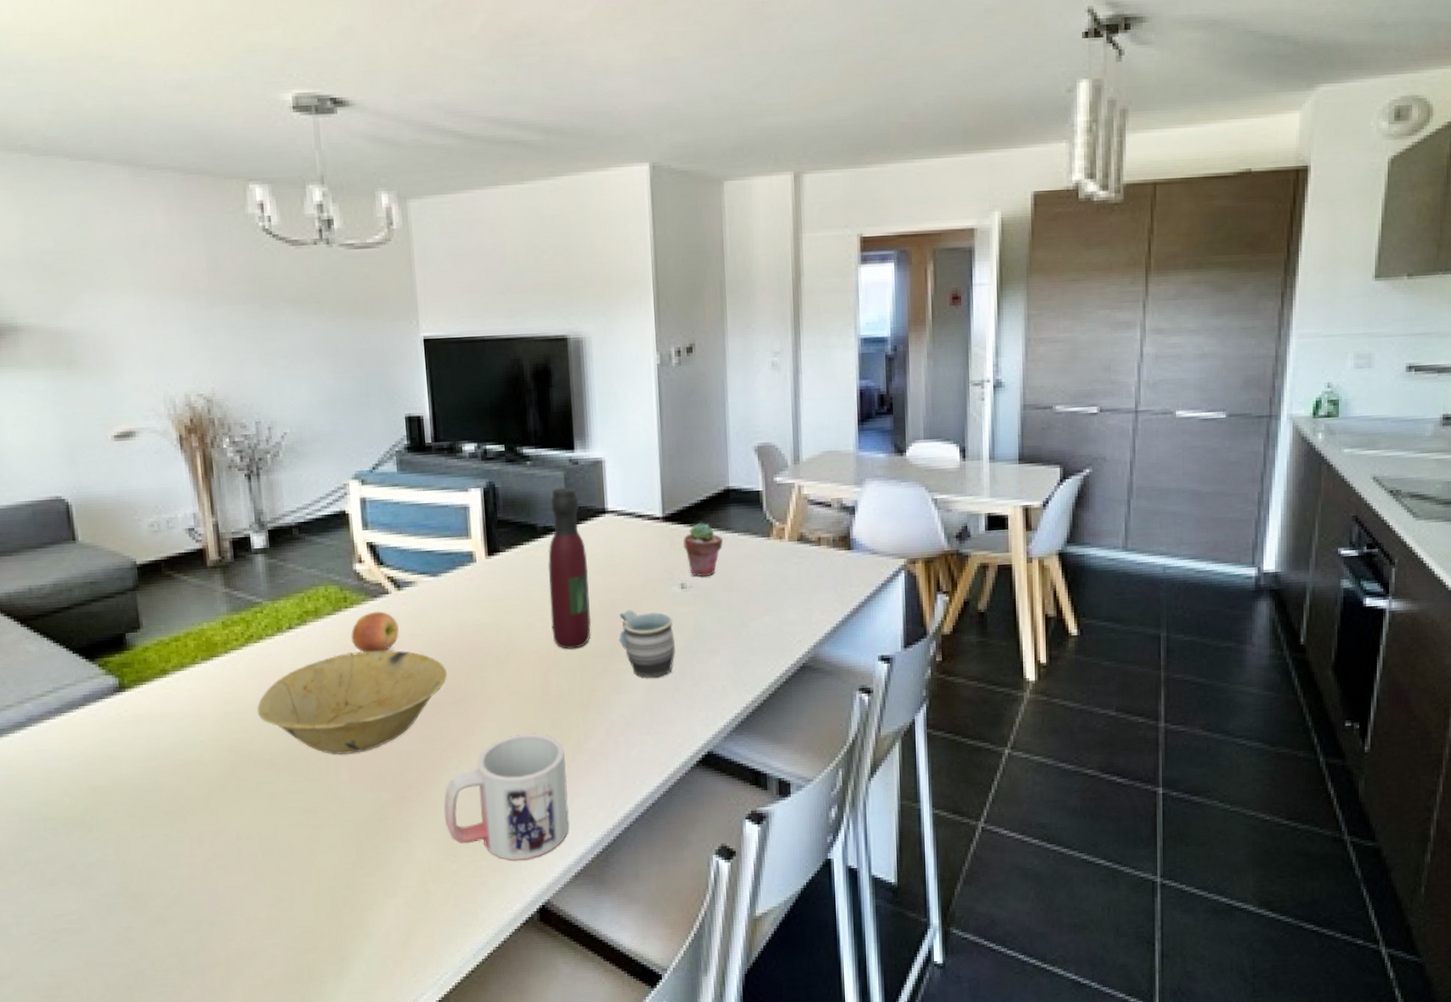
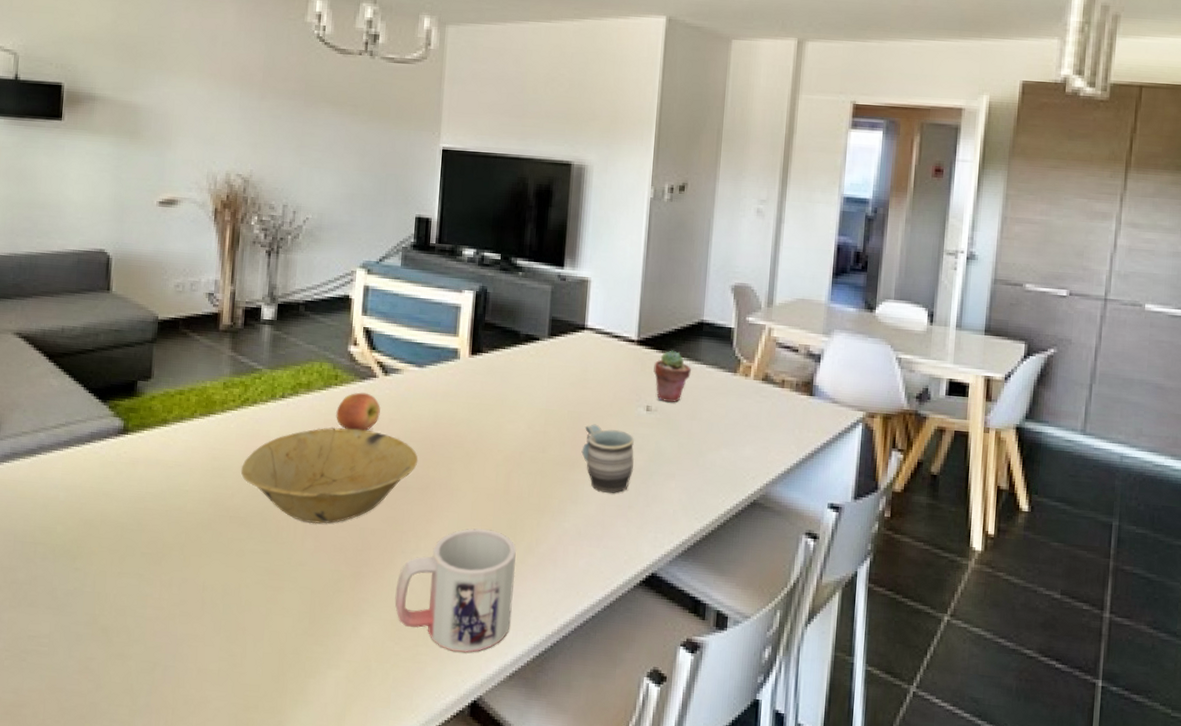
wine bottle: present [547,487,592,649] -> none [520,300,563,454]

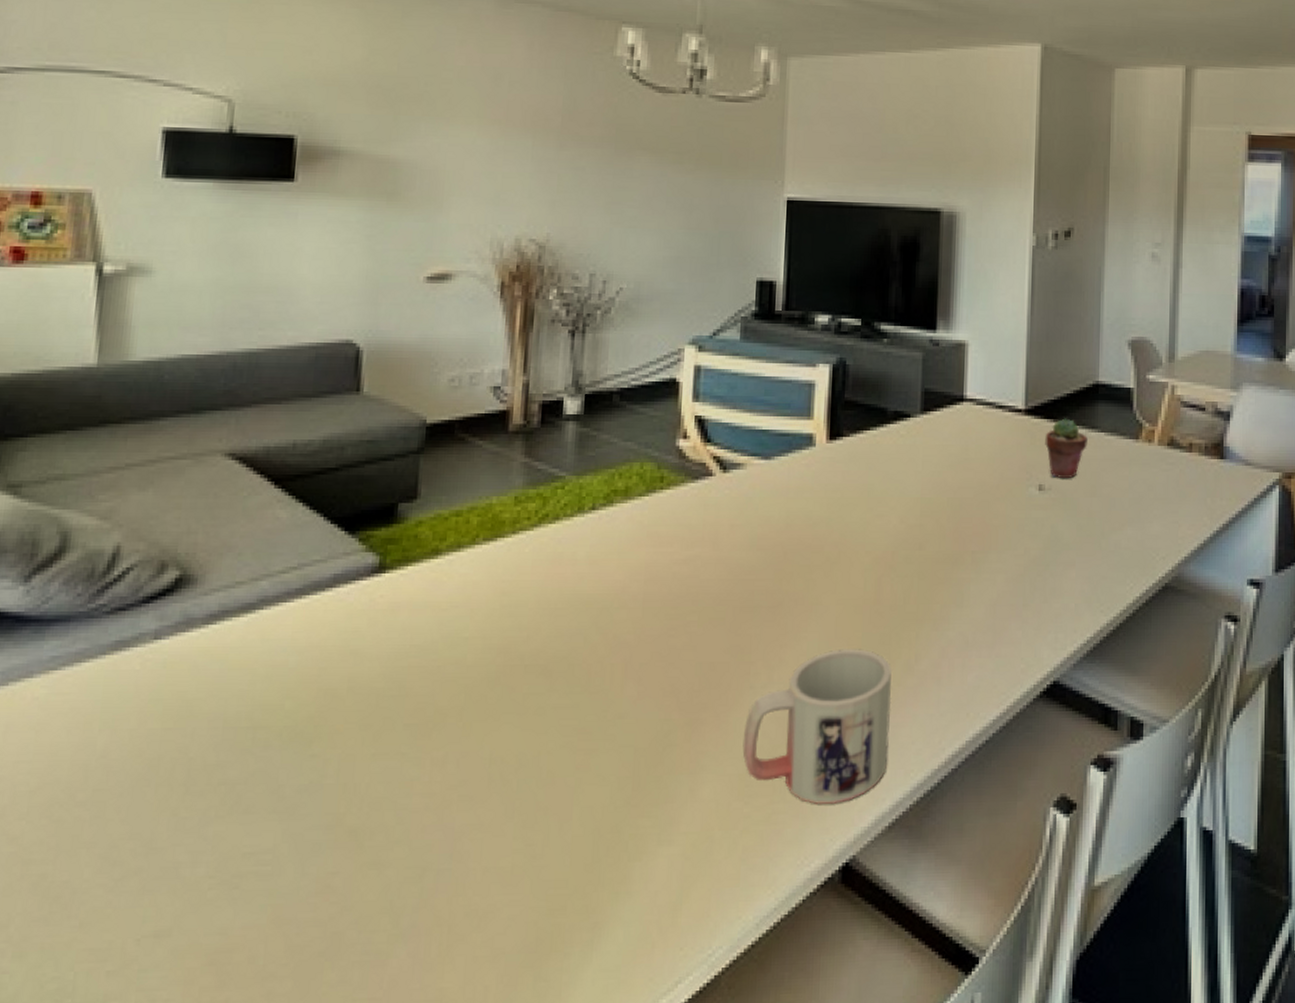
bowl: present [240,427,418,524] -> none [539,540,768,664]
apple: present [336,392,381,431] -> none [662,495,719,543]
mug: present [581,424,634,494] -> none [965,511,1027,592]

